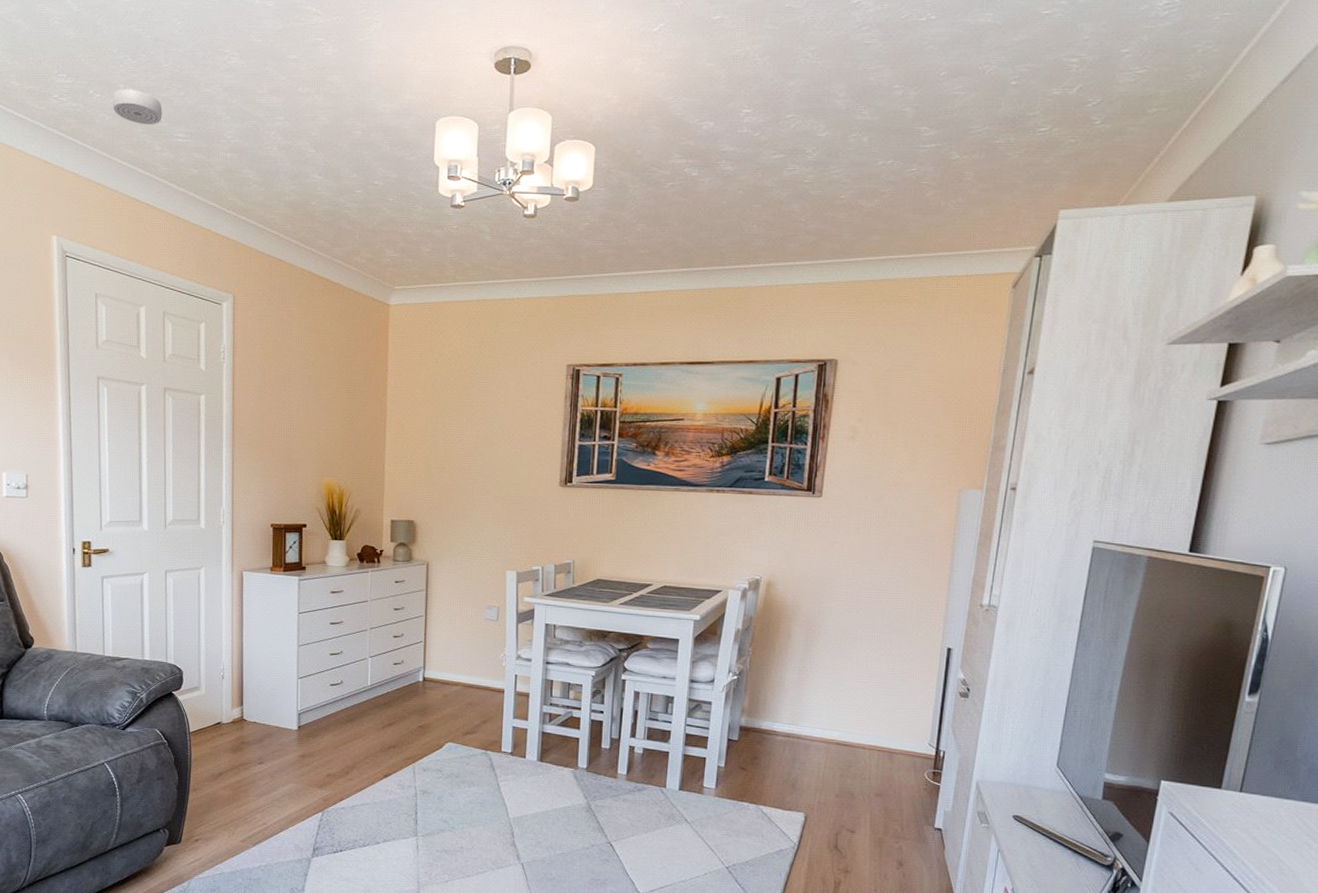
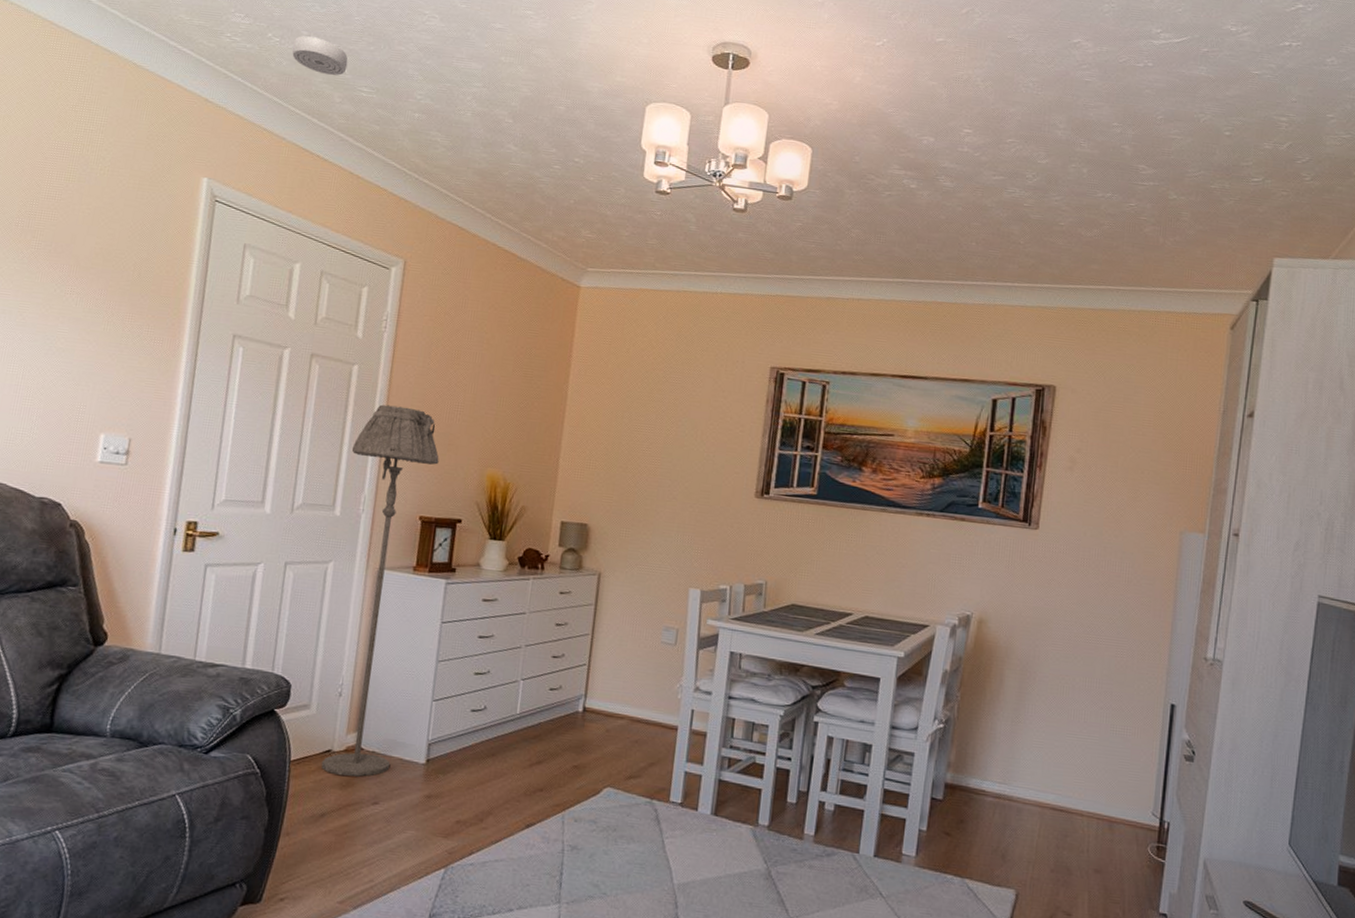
floor lamp: none [208,428,282,743] -> present [321,404,439,777]

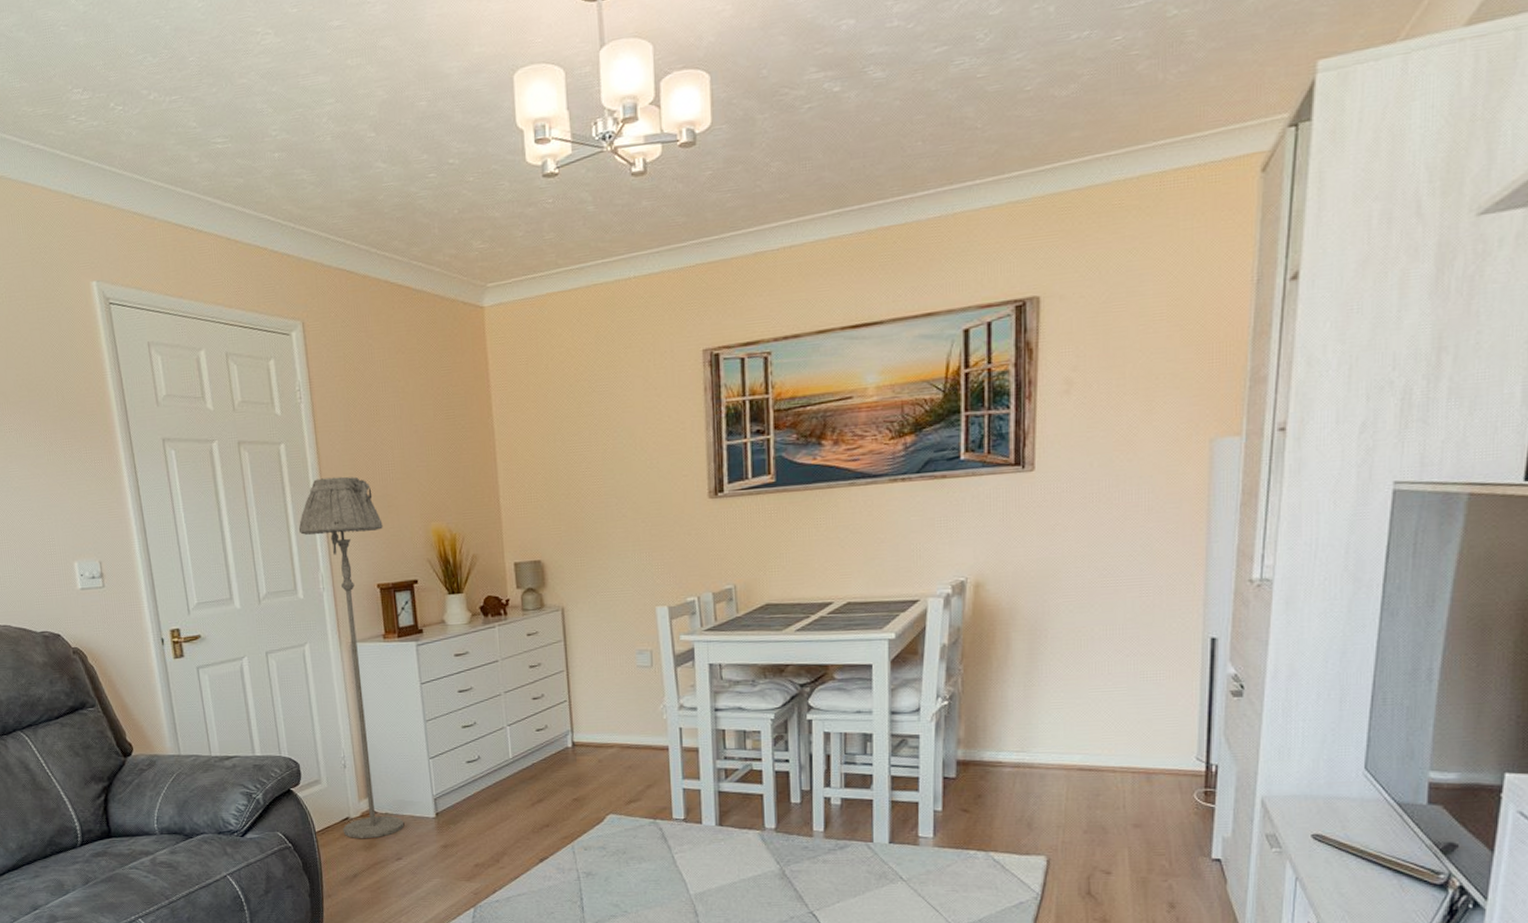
smoke detector: present [292,36,348,76] -> none [136,93,196,135]

